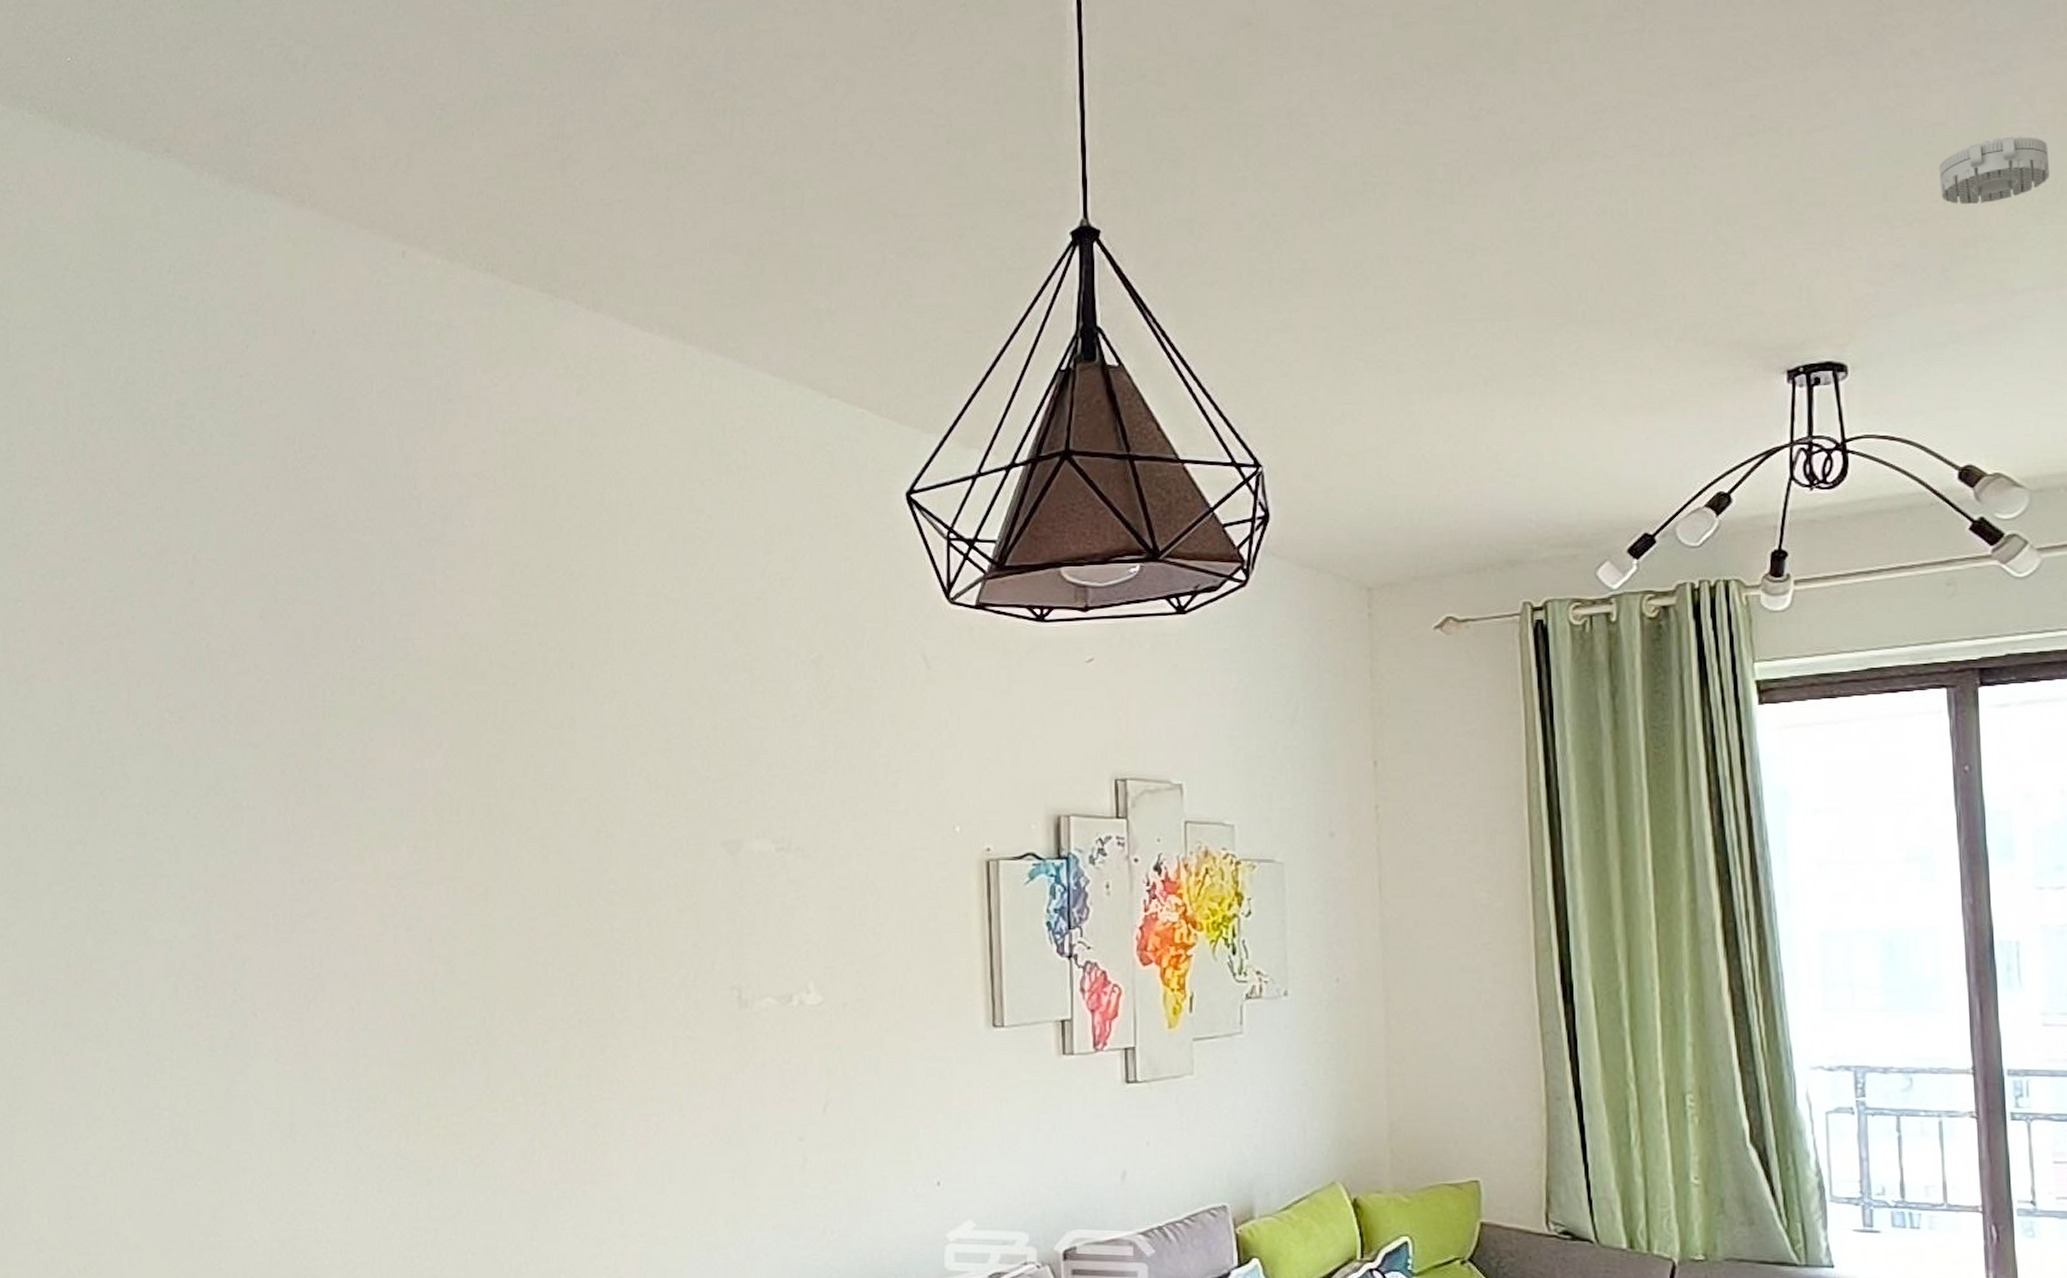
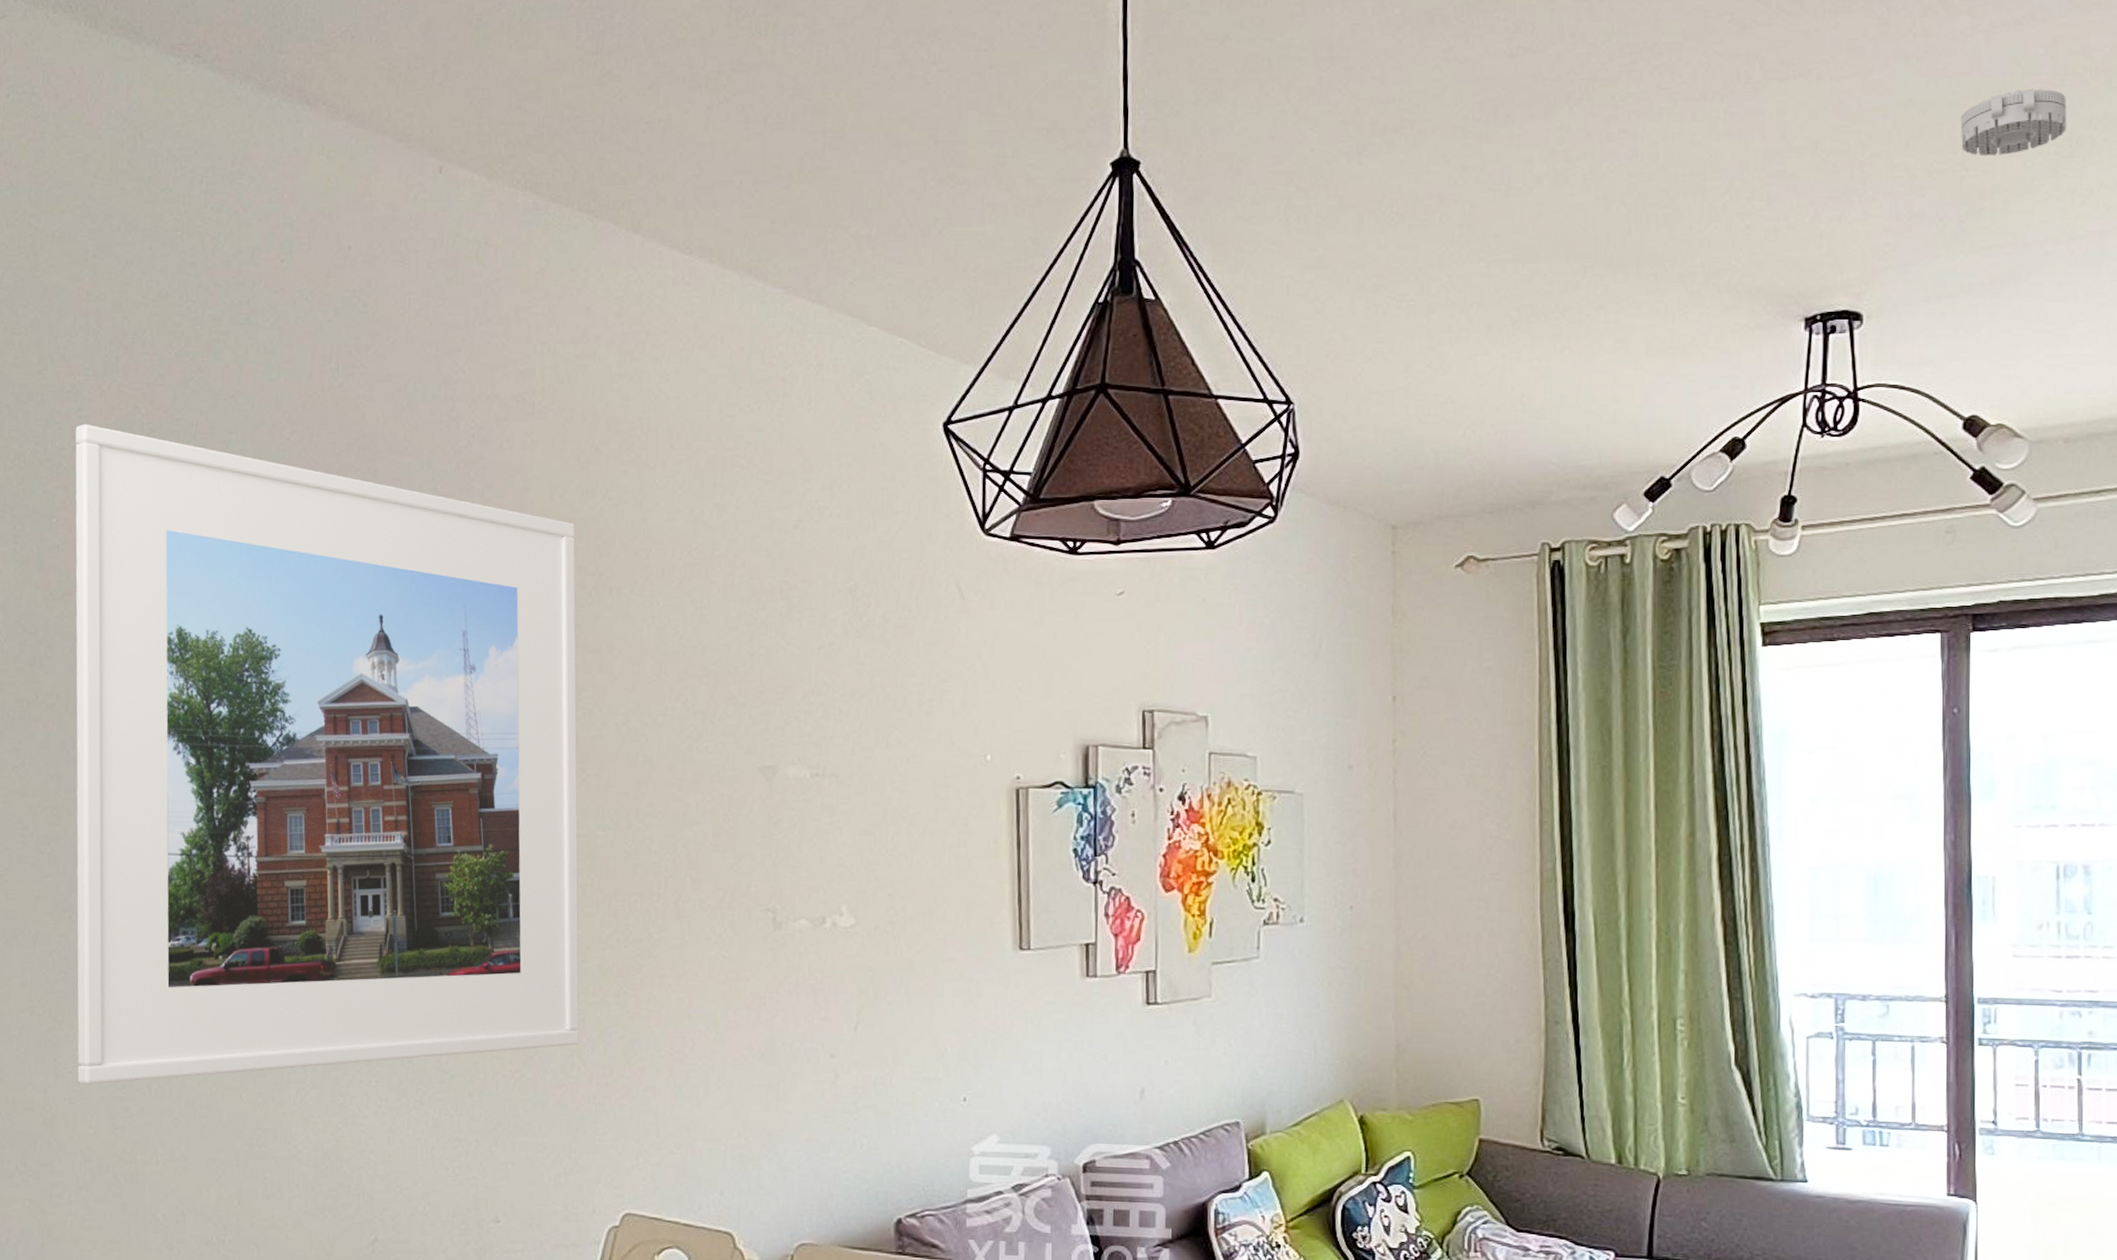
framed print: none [32,509,541,1173] -> present [75,424,580,1085]

